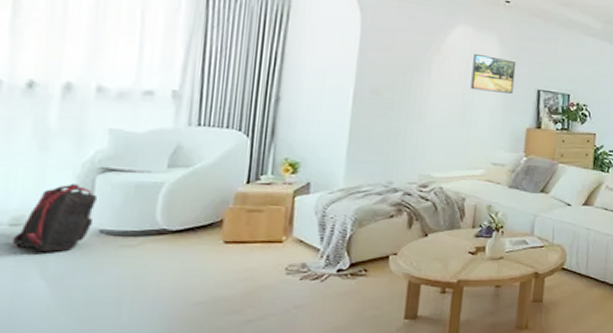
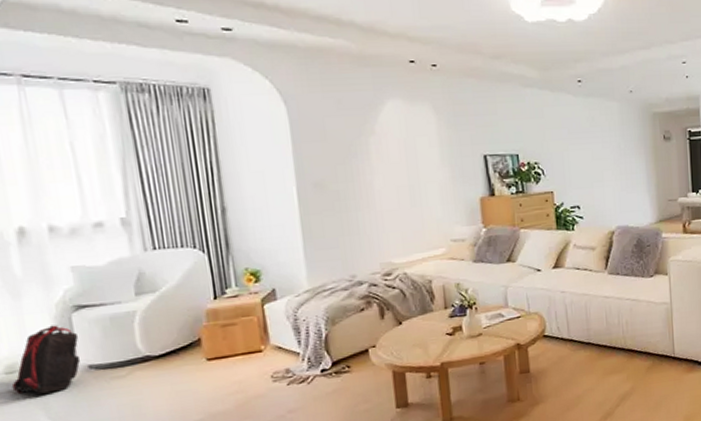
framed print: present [470,54,517,94] -> none [410,127,459,167]

